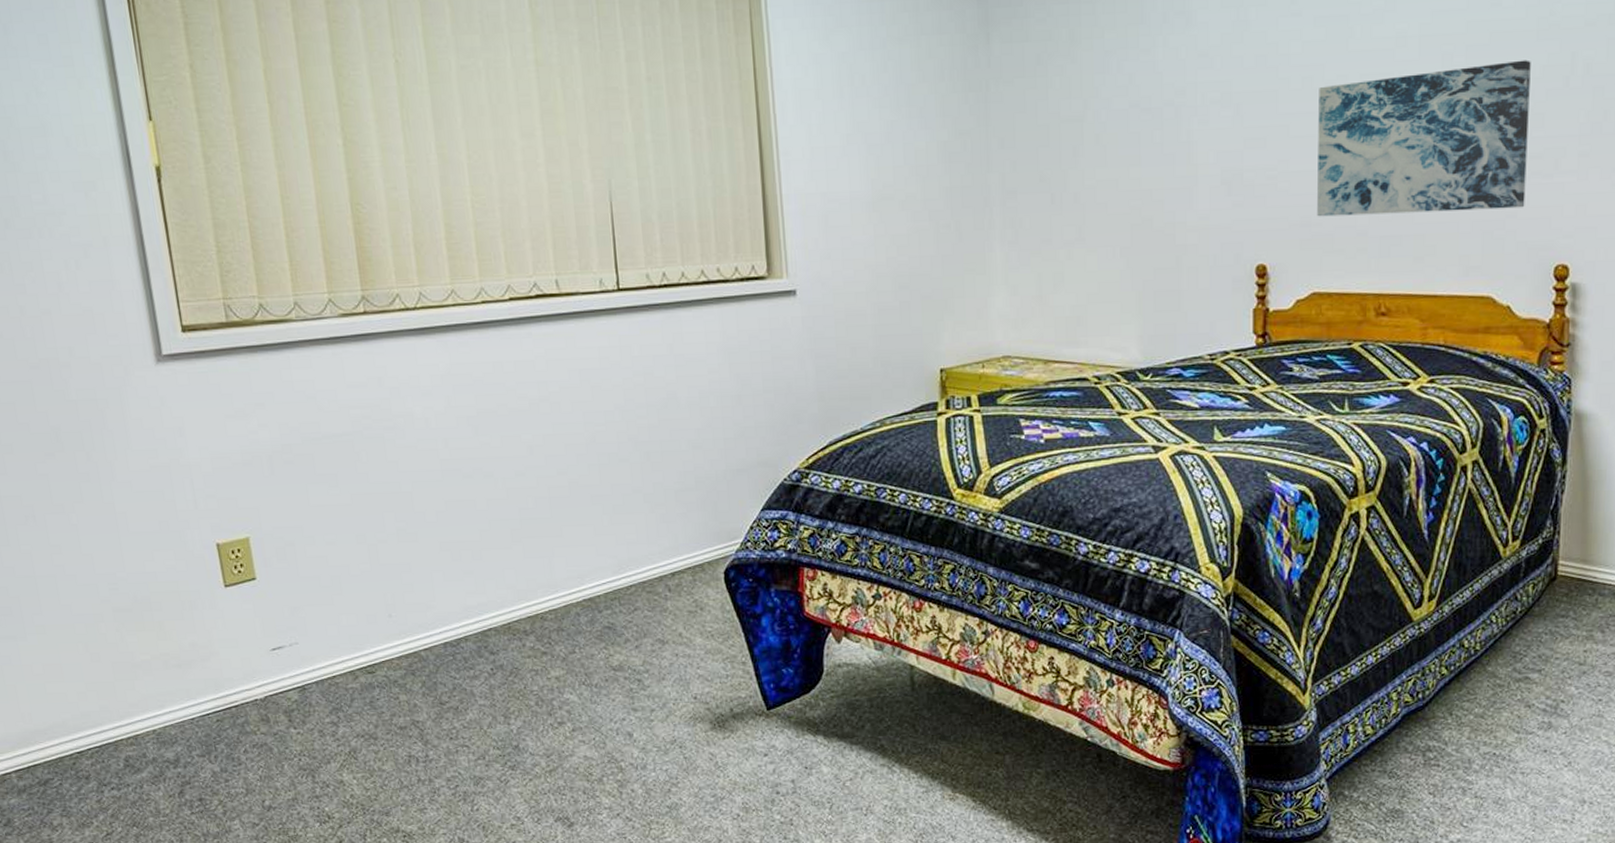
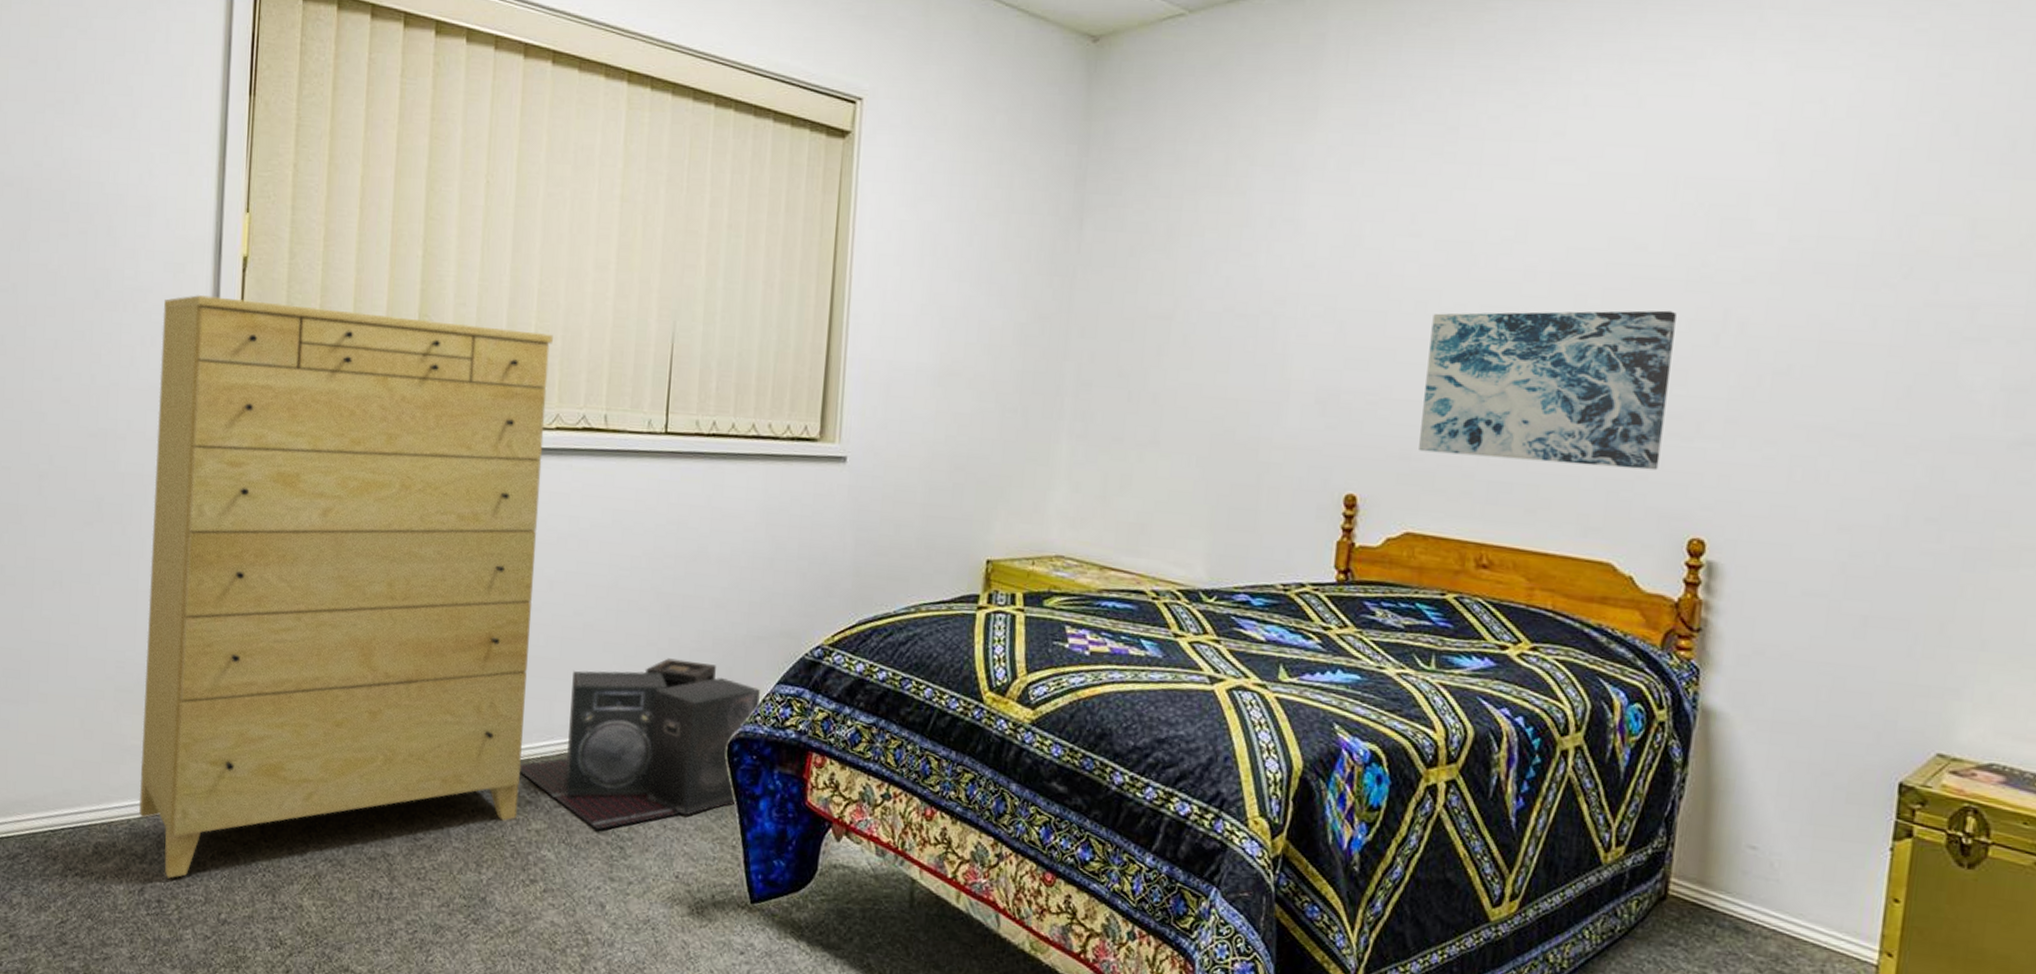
dresser: none [81,207,535,778] -> present [138,294,553,879]
speaker: none [529,501,748,667] -> present [519,658,760,830]

